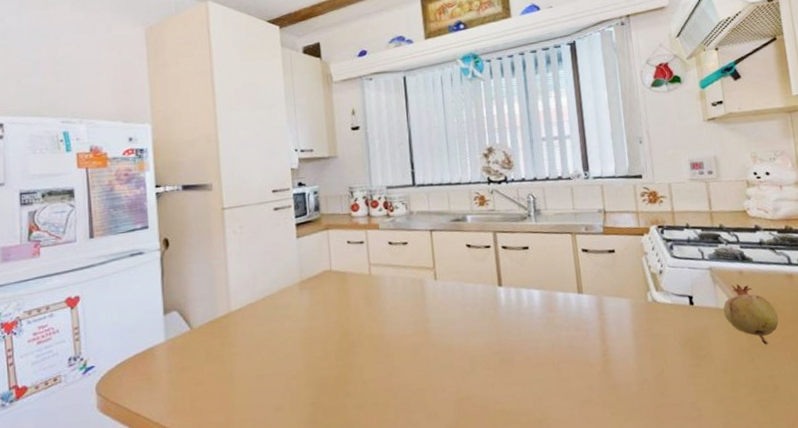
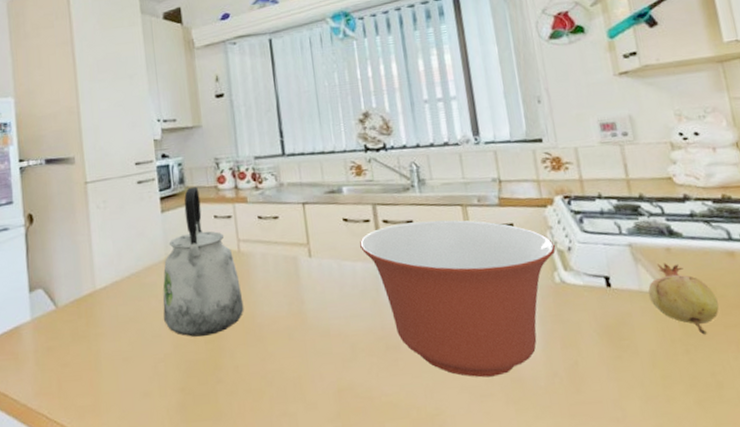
kettle: none [296,213,374,355] -> present [162,186,244,337]
mixing bowl: none [480,246,650,386] -> present [359,220,556,378]

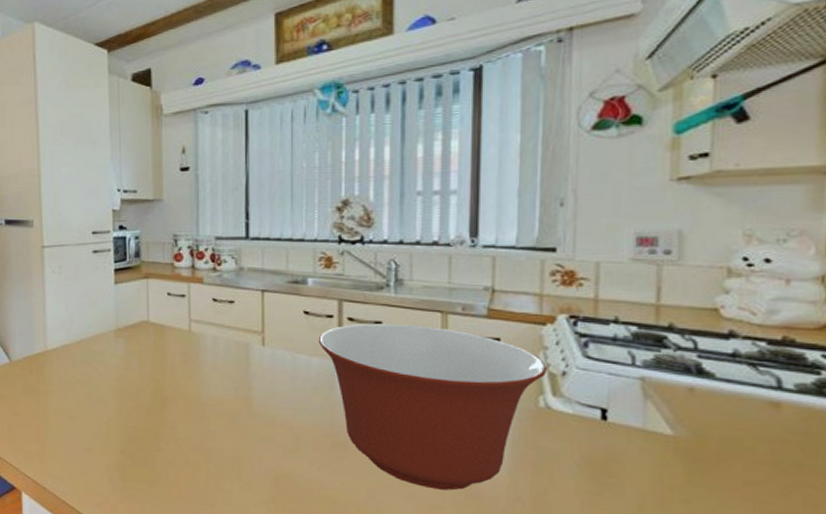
kettle: present [162,186,244,337] -> none [110,261,189,407]
fruit: present [648,263,719,335] -> none [652,403,743,487]

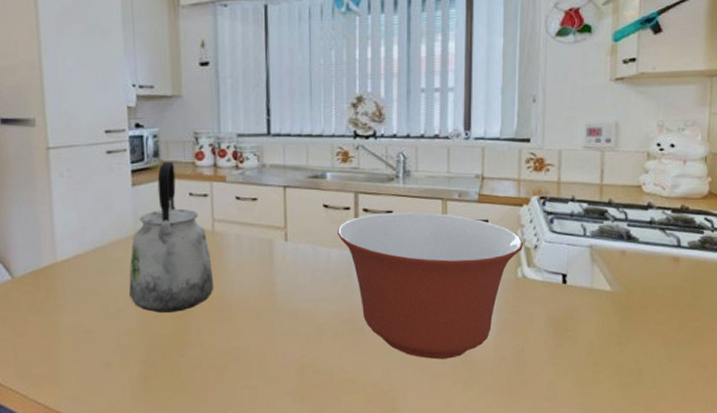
kettle: none [110,261,189,407] -> present [129,161,214,313]

